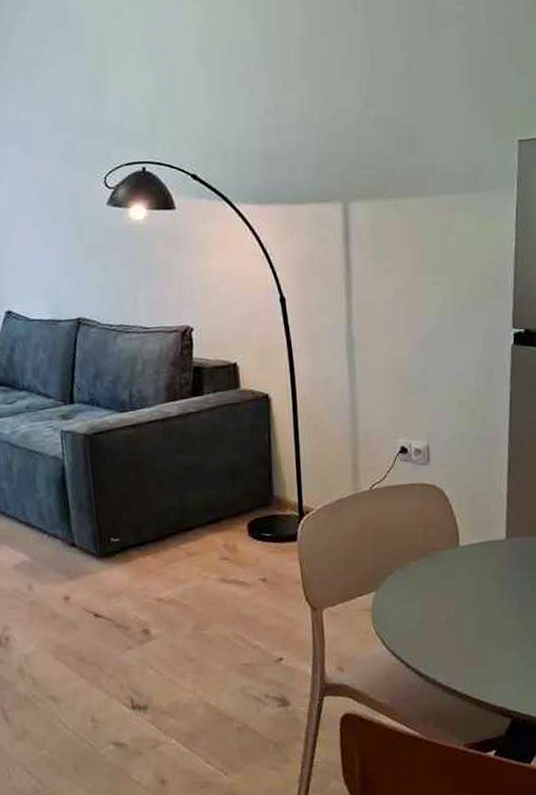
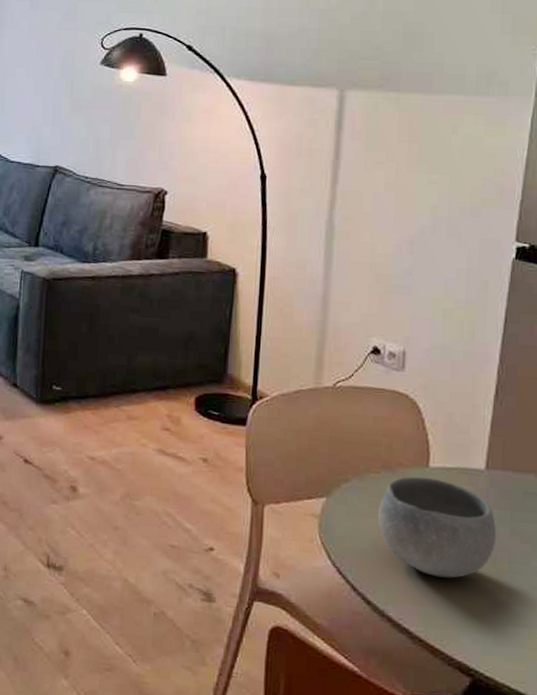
bowl: none [420,555,521,641] -> present [377,476,497,578]

